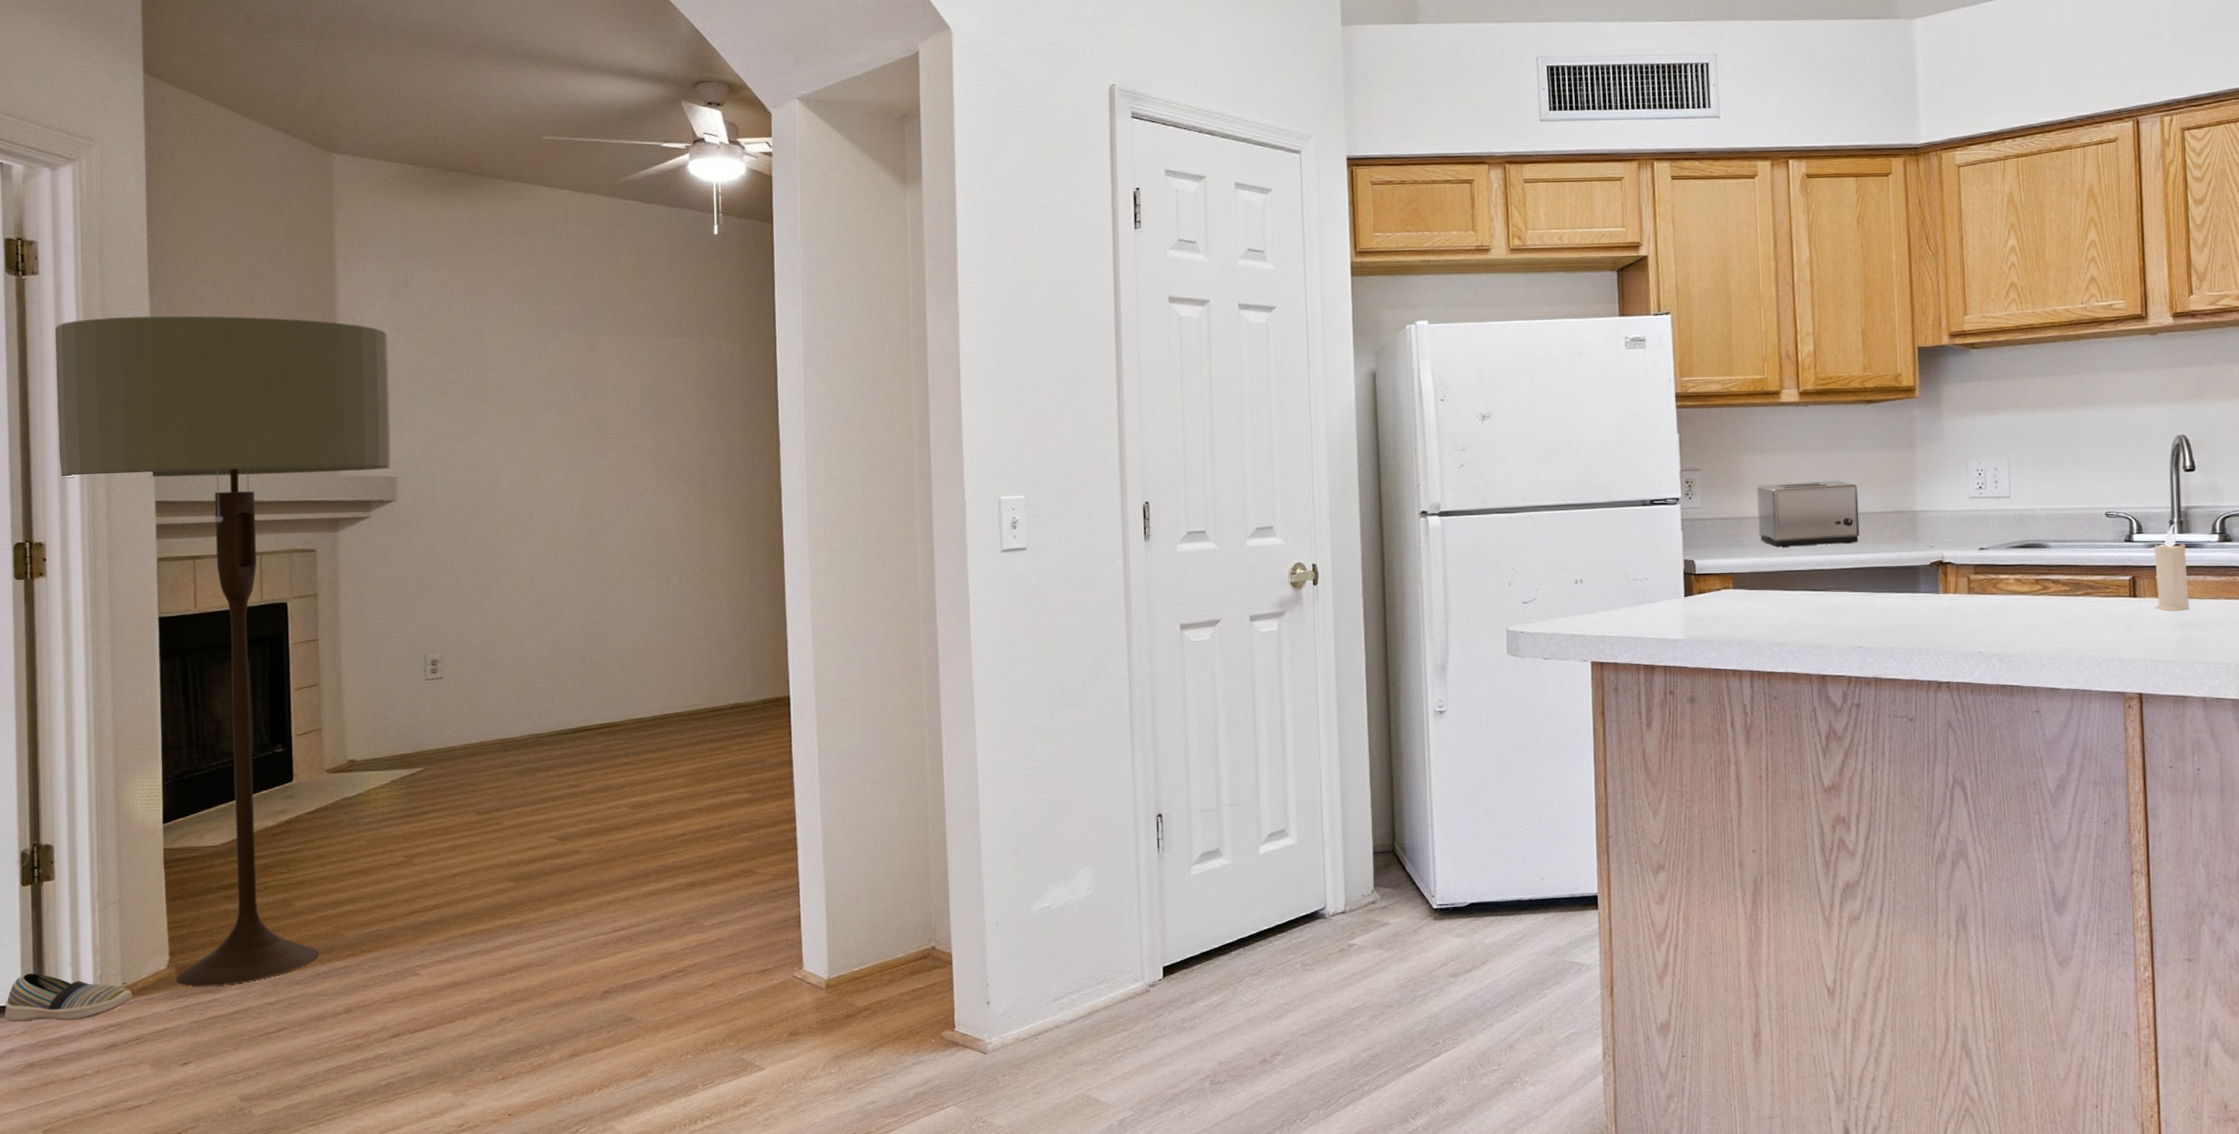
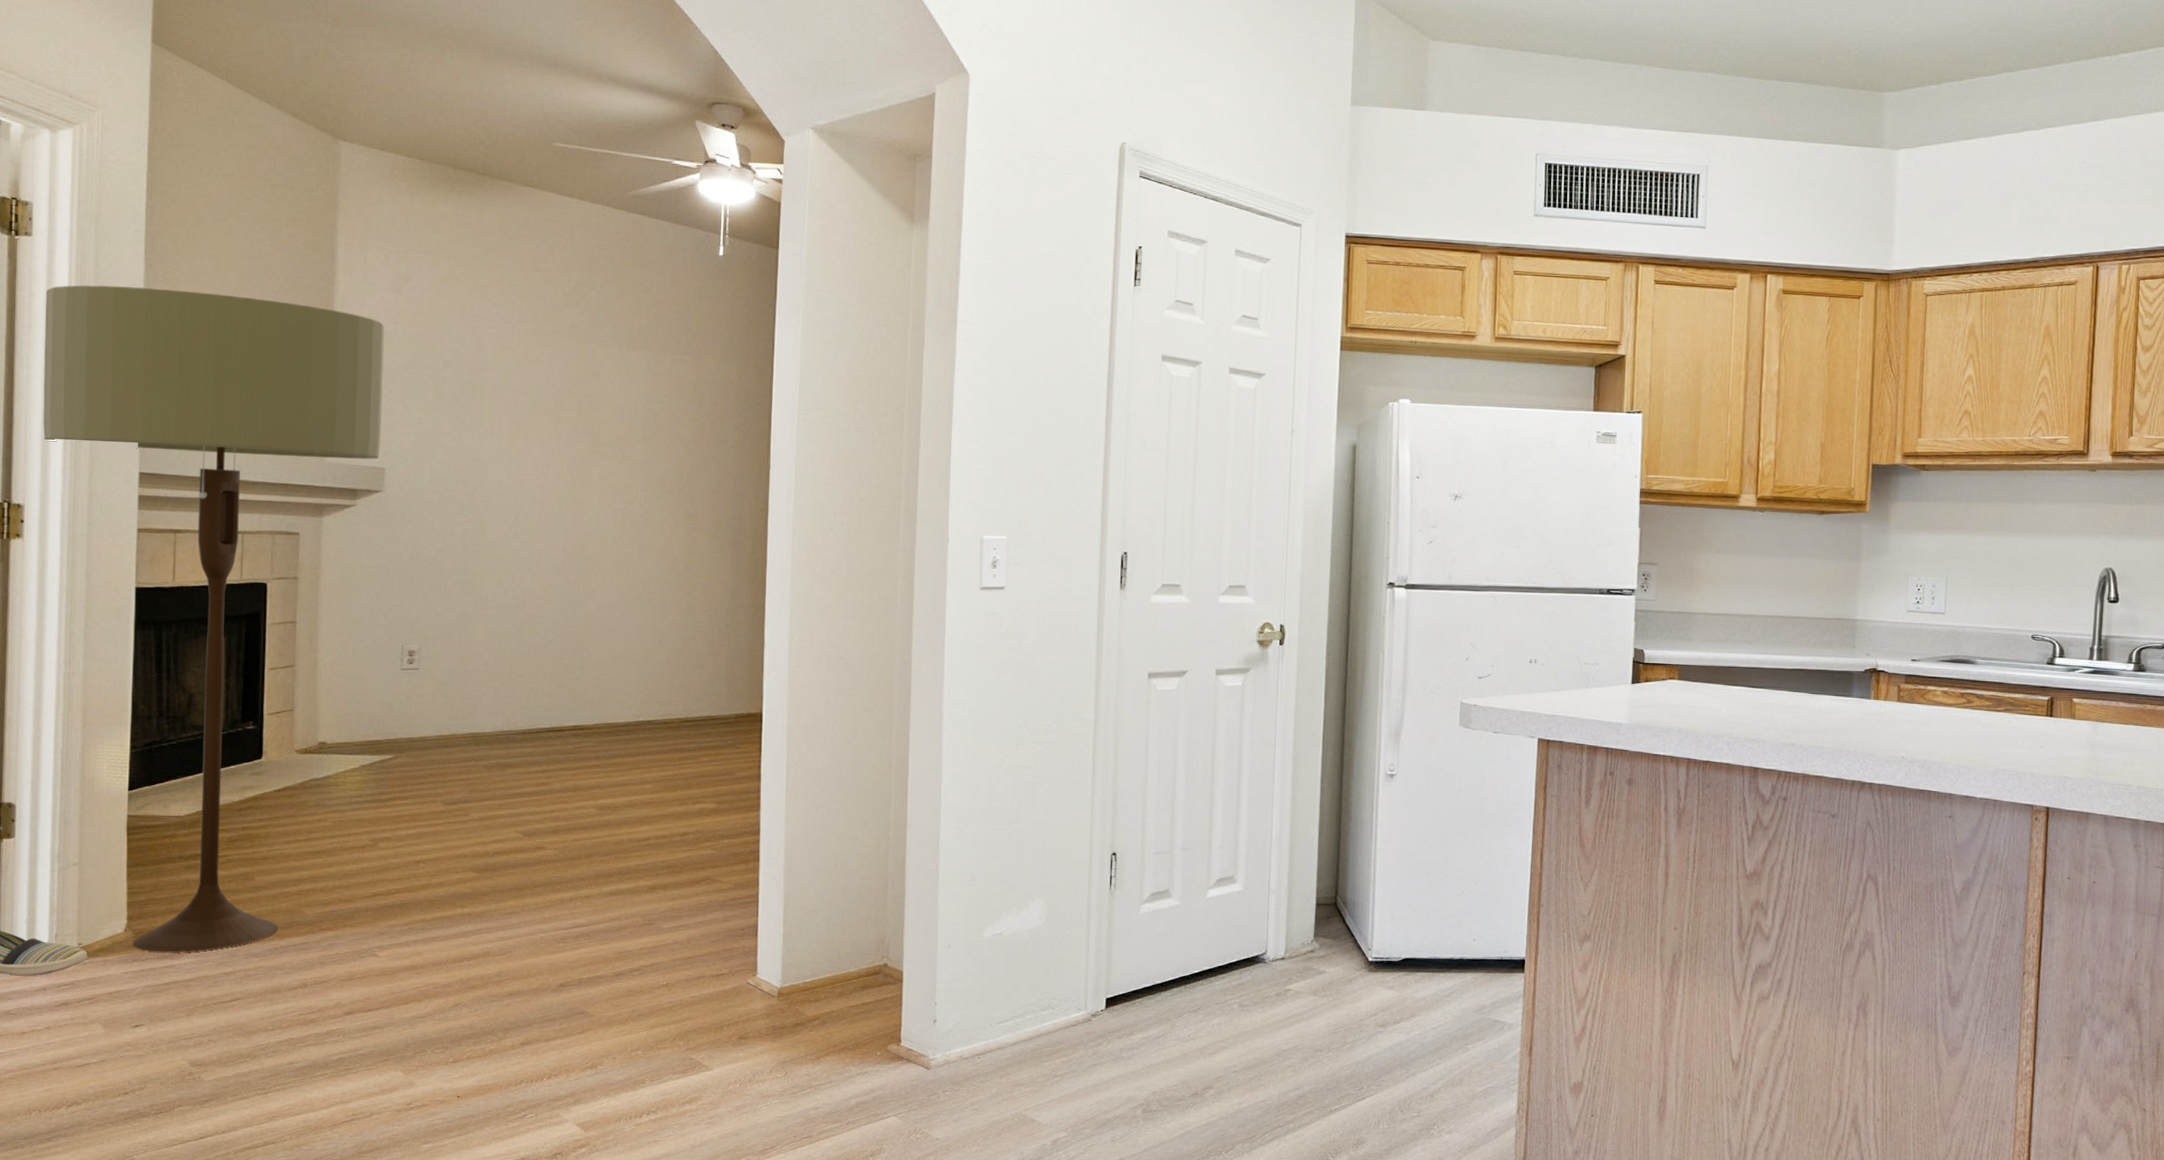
toaster: present [1757,481,1860,547] -> none [1707,583,1804,646]
candle: present [2153,524,2189,612] -> none [2068,651,2103,733]

